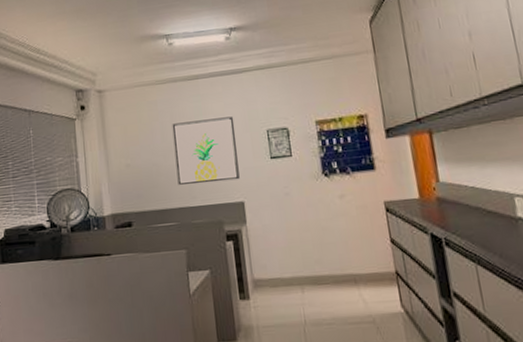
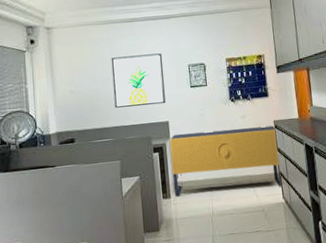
sideboard: none [245,208,399,298] -> present [169,125,281,197]

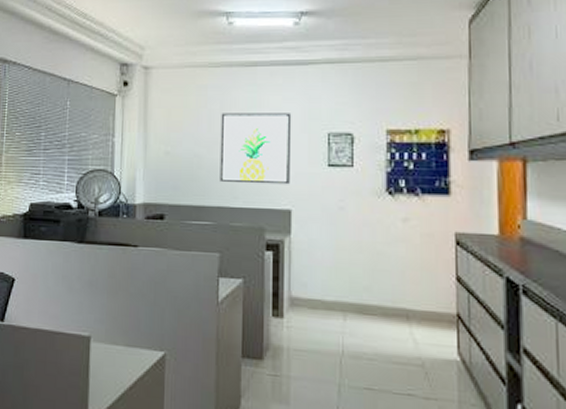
sideboard: present [169,125,281,197] -> none [289,229,457,337]

